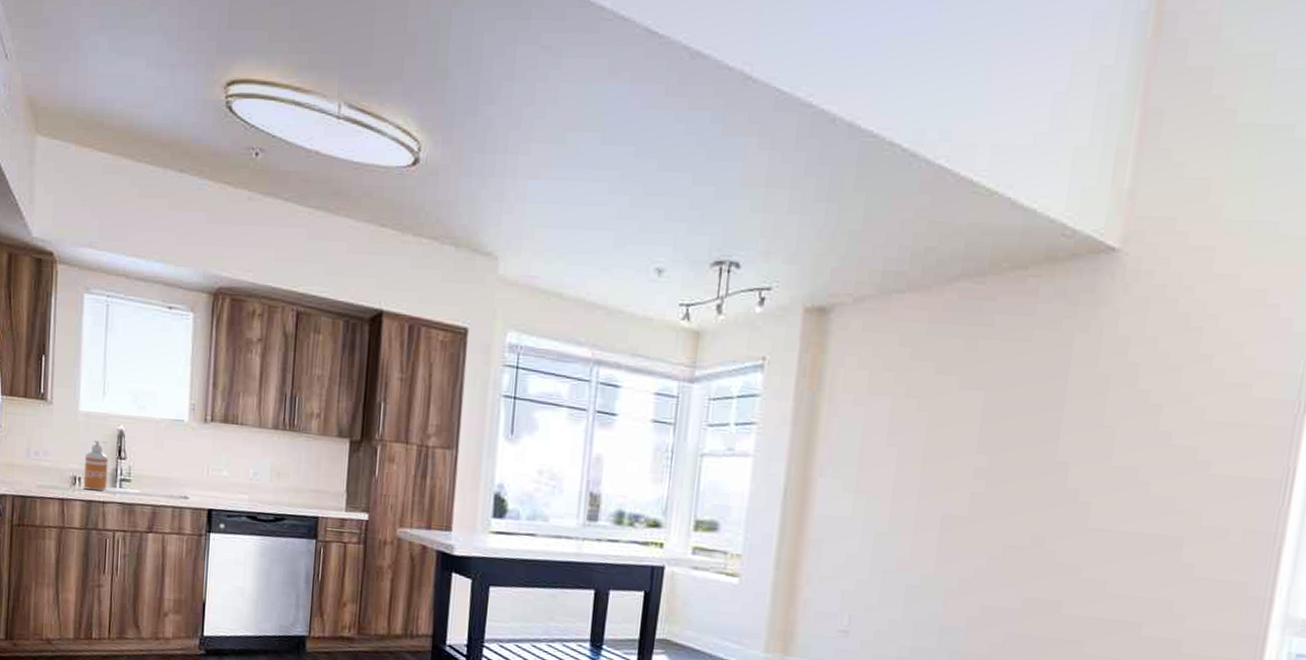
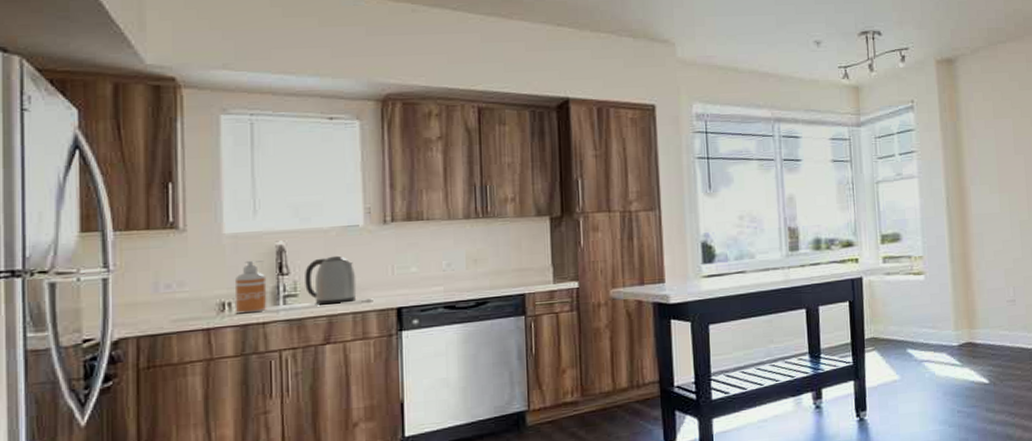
kettle: none [137,447,178,496] -> present [305,255,357,305]

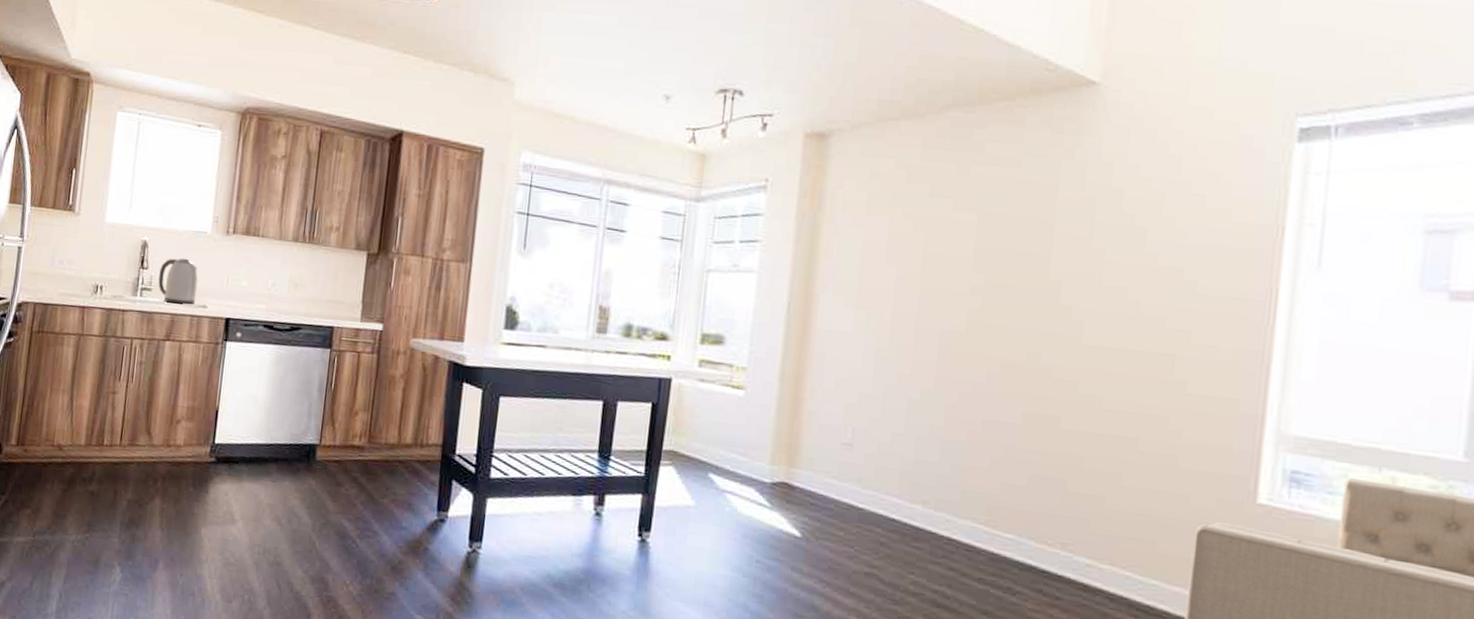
soap dispenser: present [234,260,267,314] -> none [105,250,131,300]

